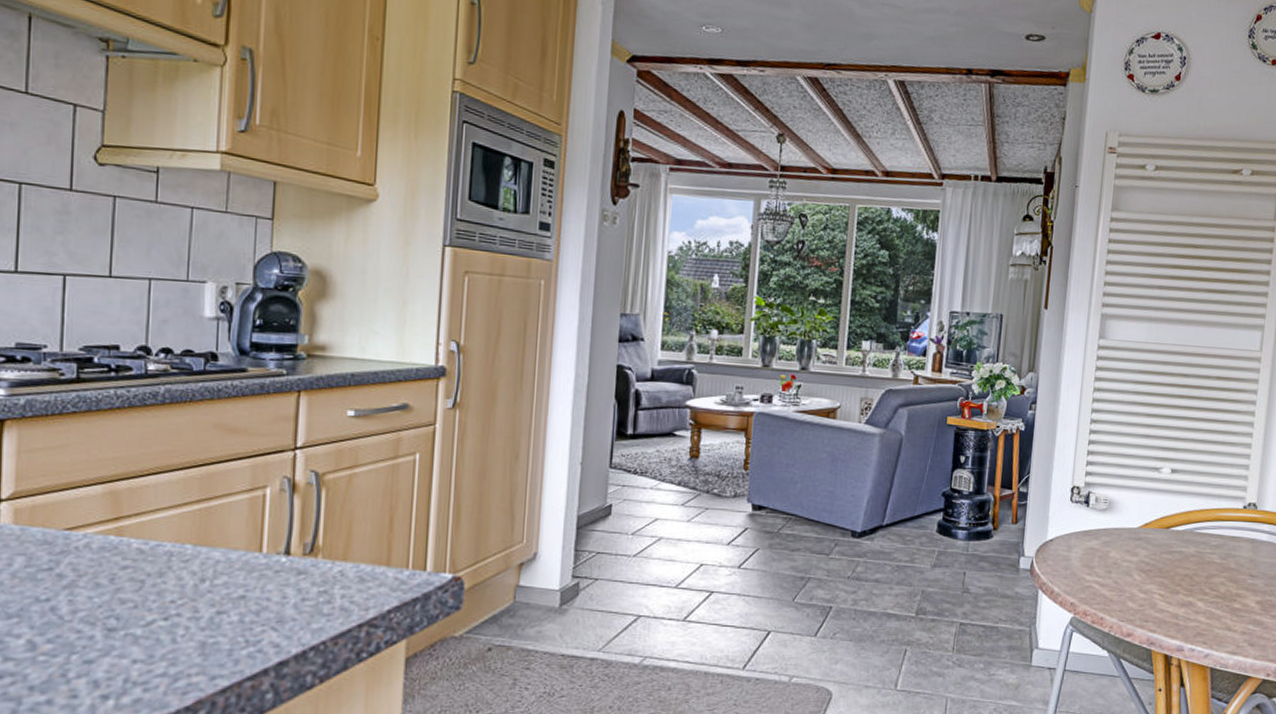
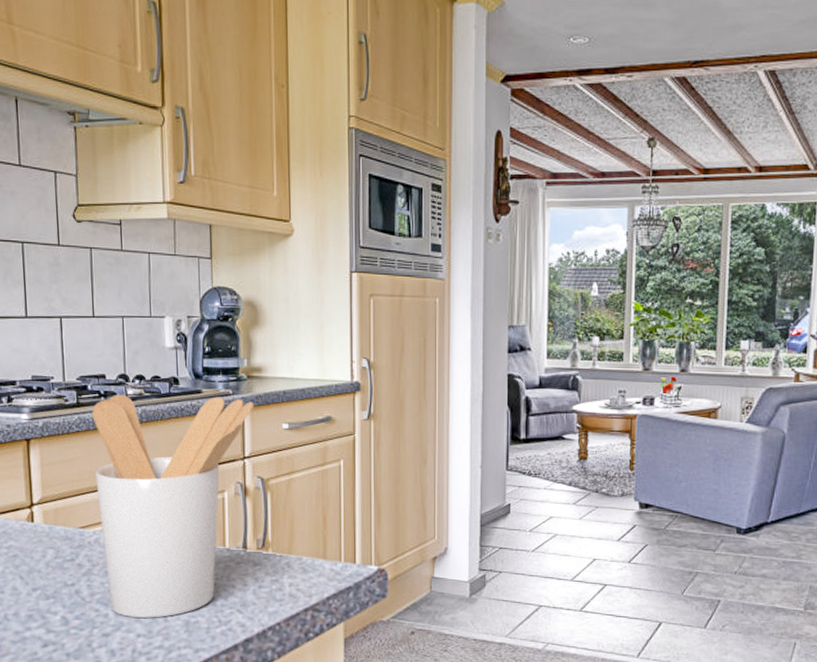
utensil holder: none [93,369,314,639] -> present [92,394,254,618]

